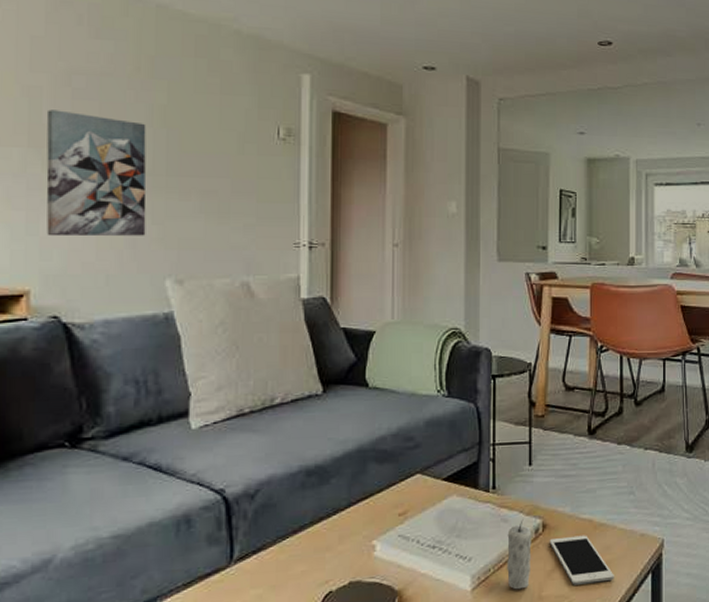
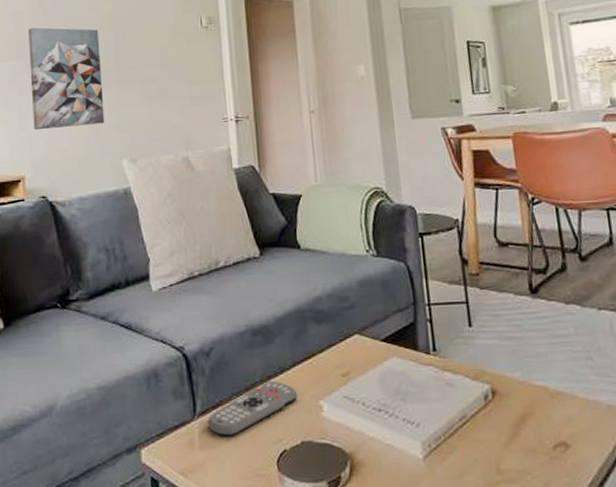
remote control: none [245,522,350,582] -> present [207,381,298,438]
candle: present [507,519,532,590] -> none [454,384,485,461]
cell phone: present [549,535,614,585] -> none [501,404,582,460]

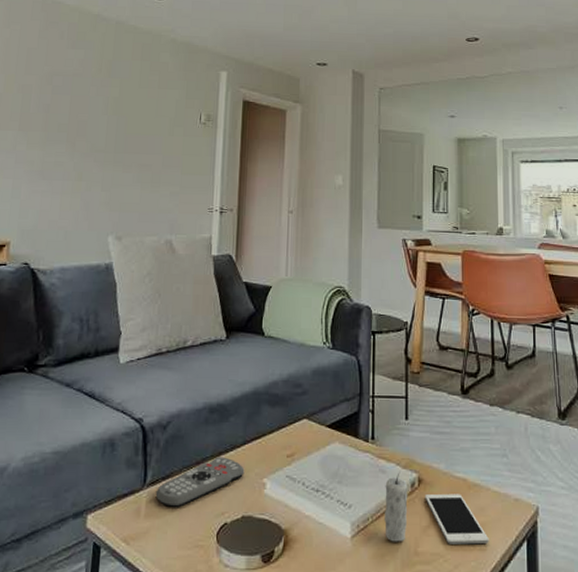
wall art: present [28,27,105,131] -> none [26,102,103,200]
candle: none [454,384,485,461] -> present [385,472,408,542]
cell phone: none [501,404,582,460] -> present [425,493,489,545]

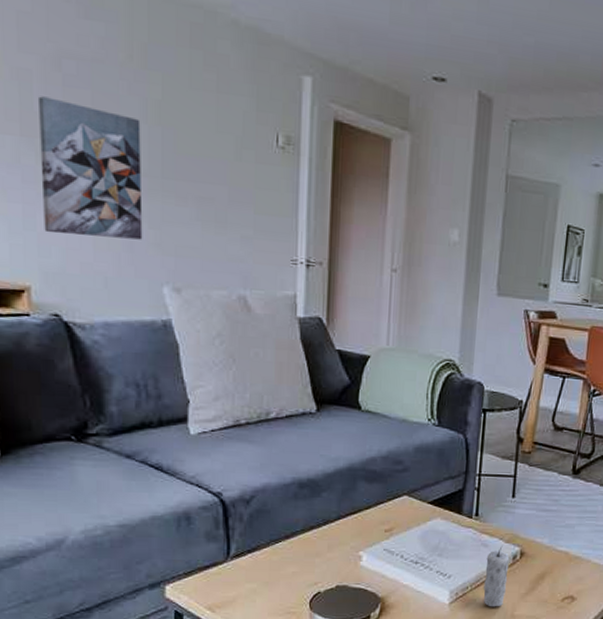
wall art: none [26,102,103,200] -> present [39,96,143,240]
remote control: present [155,457,245,508] -> none [241,531,339,579]
cell phone: present [425,493,489,545] -> none [525,565,584,608]

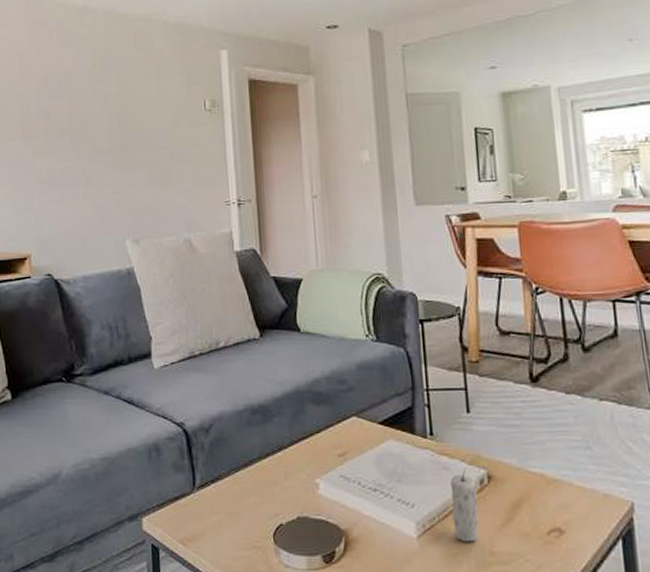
wall art: present [39,96,143,240] -> none [34,108,109,210]

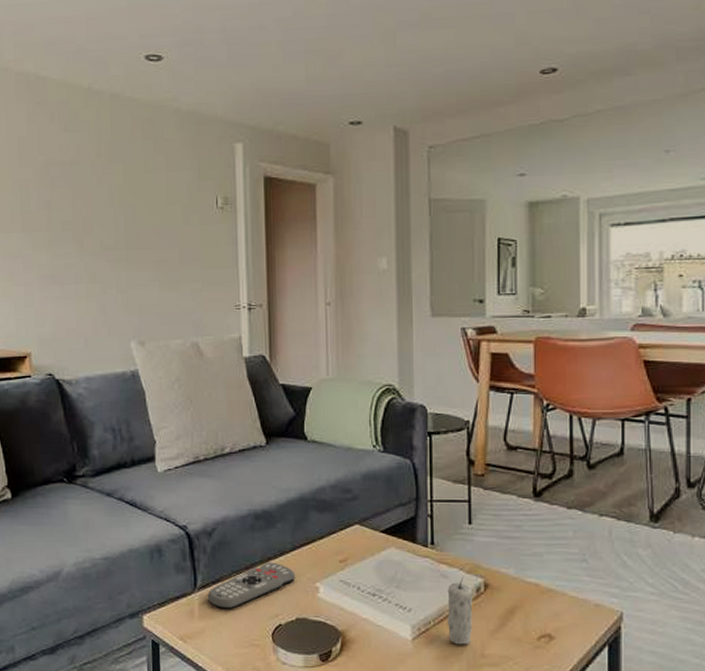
remote control: none [206,458,295,510] -> present [207,562,296,610]

